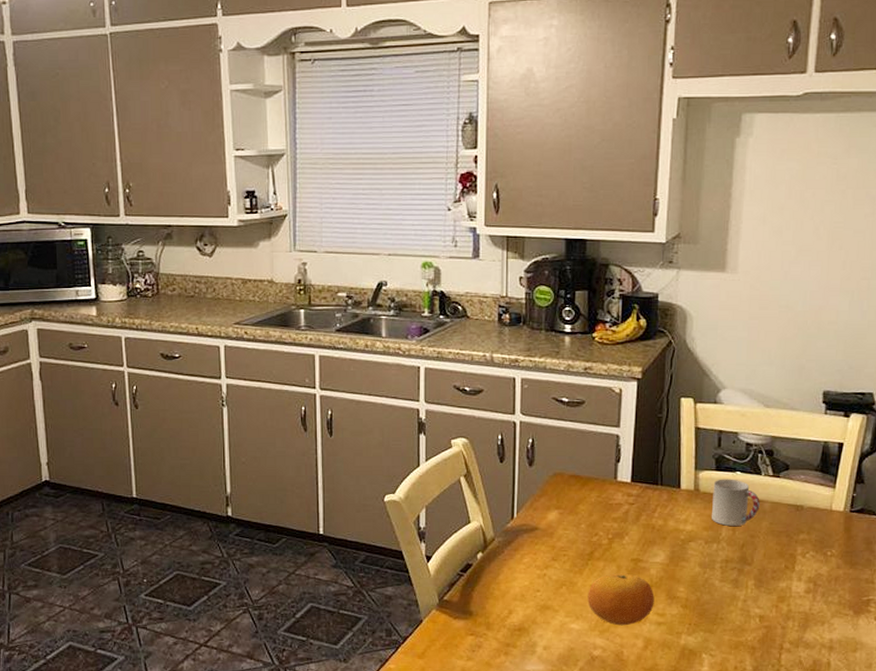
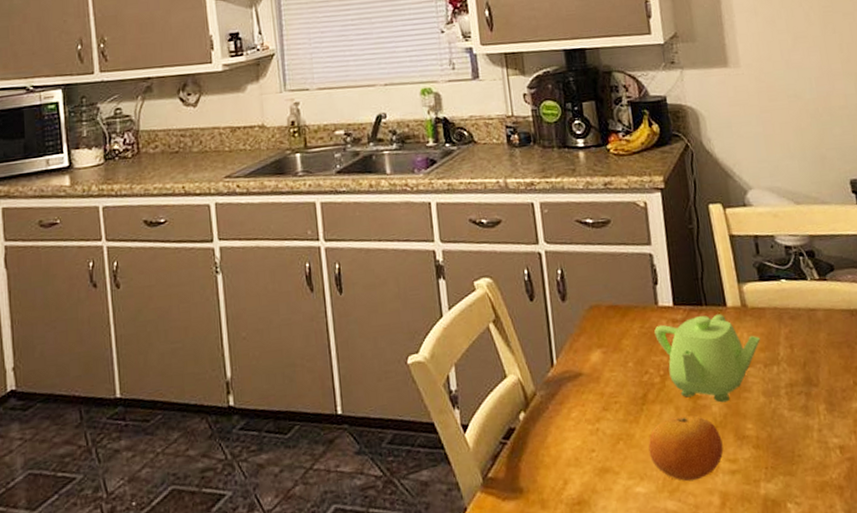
teapot: none [609,493,707,567] -> present [654,314,761,403]
cup: present [712,479,760,526] -> none [760,288,814,344]

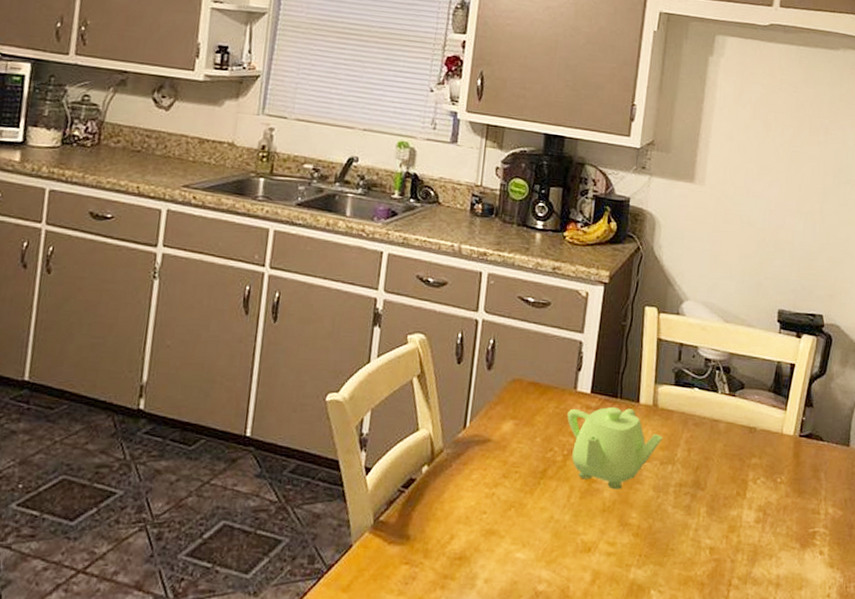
fruit: present [648,415,724,482] -> none [536,495,606,556]

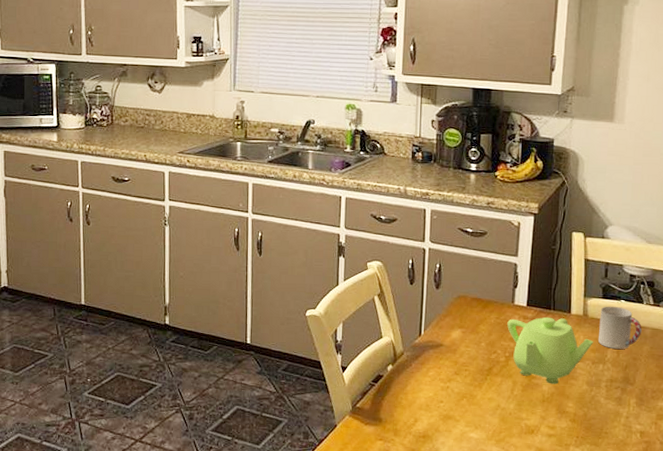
cup: none [668,395,716,447] -> present [598,306,642,349]

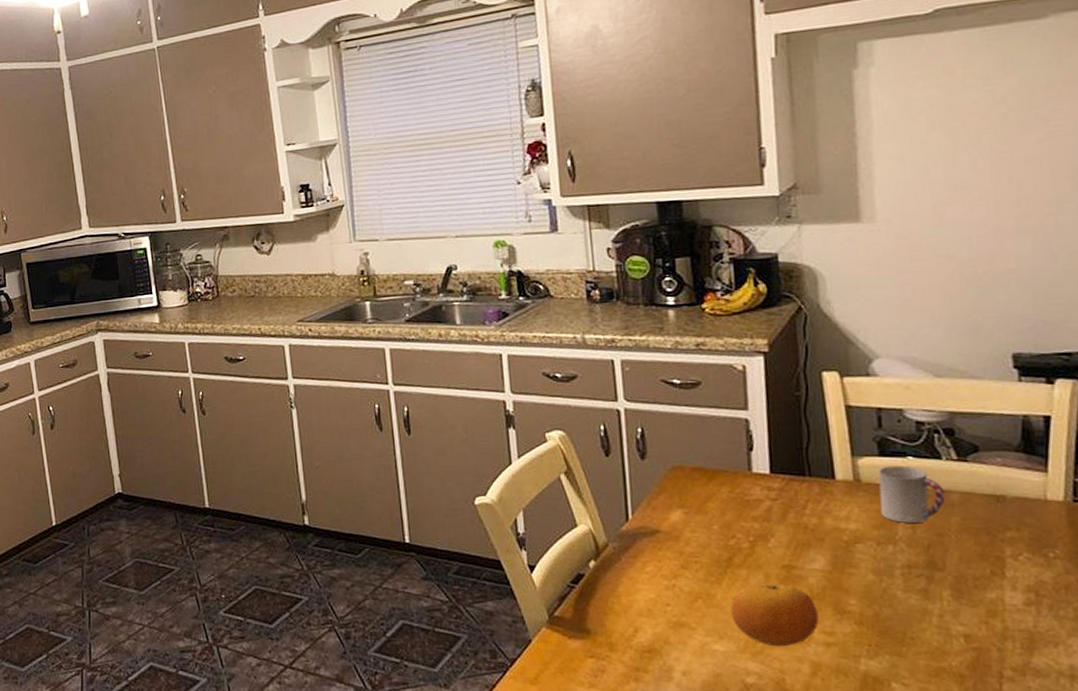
fruit: none [486,388,546,436] -> present [730,583,819,647]
teapot: present [507,317,594,385] -> none [746,486,875,575]

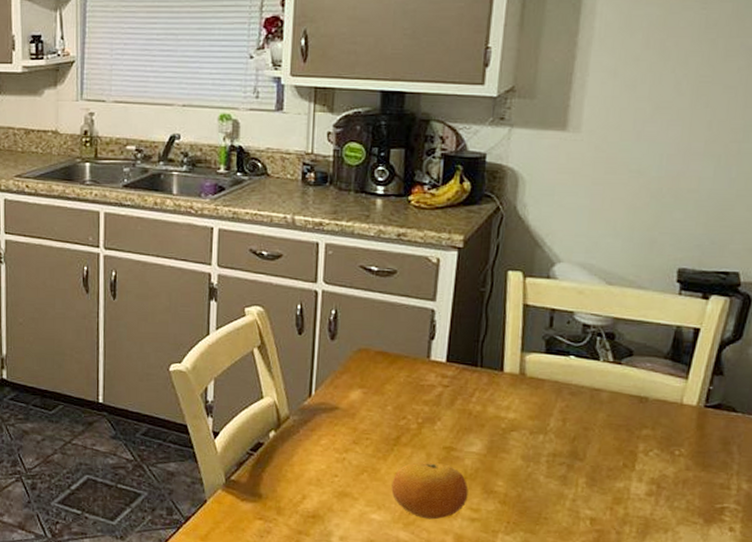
cup: present [878,465,945,523] -> none [539,363,597,416]

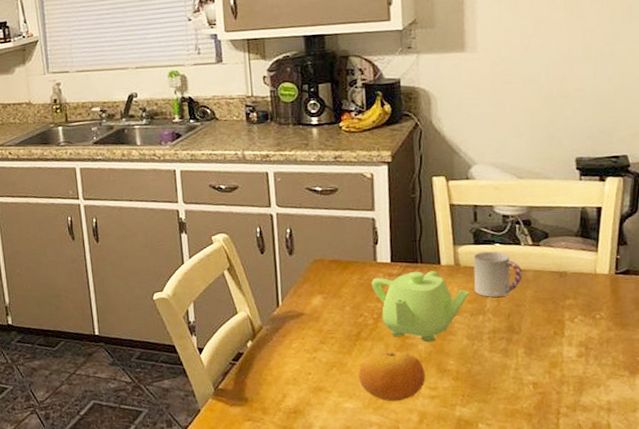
teapot: none [420,375,533,458] -> present [371,271,470,343]
cup: none [539,363,597,416] -> present [473,251,522,297]

